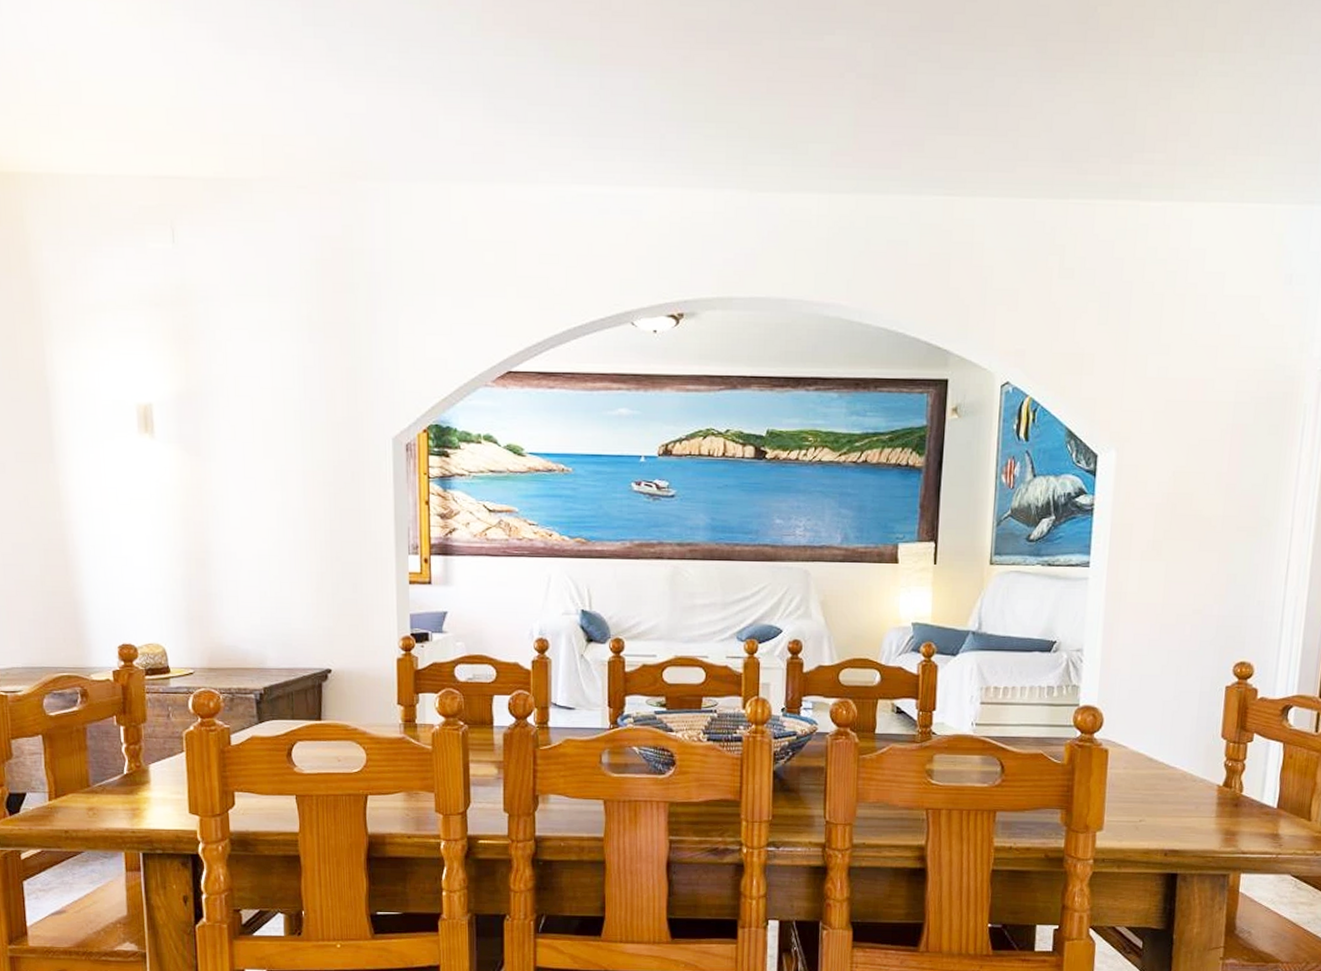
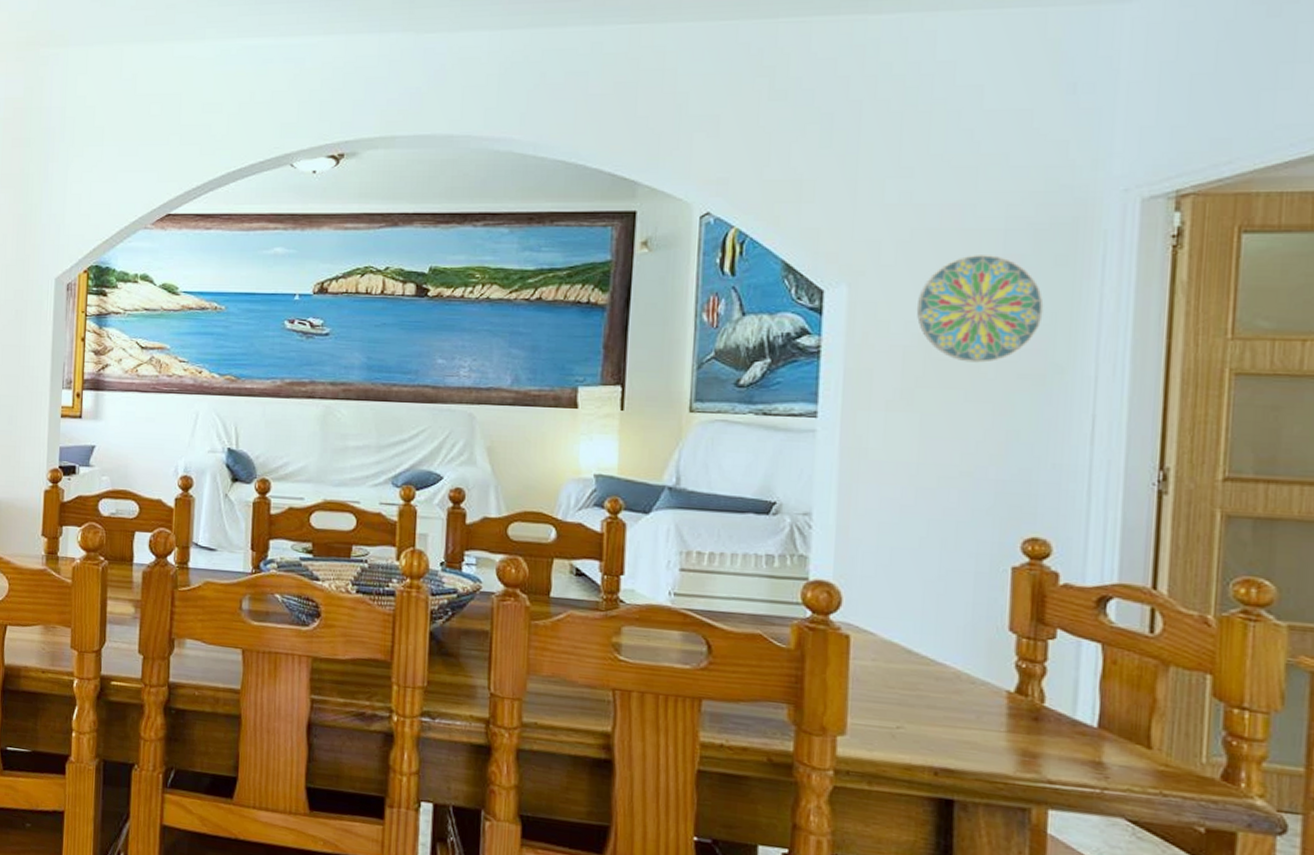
decorative plate: none [1167,424,1259,518] -> present [916,255,1044,363]

